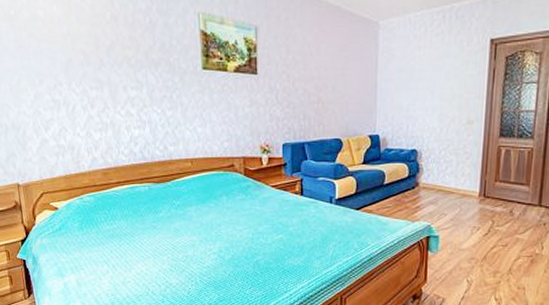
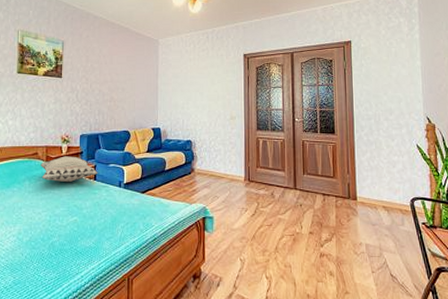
decorative pillow: none [238,168,305,197] -> present [40,156,98,182]

